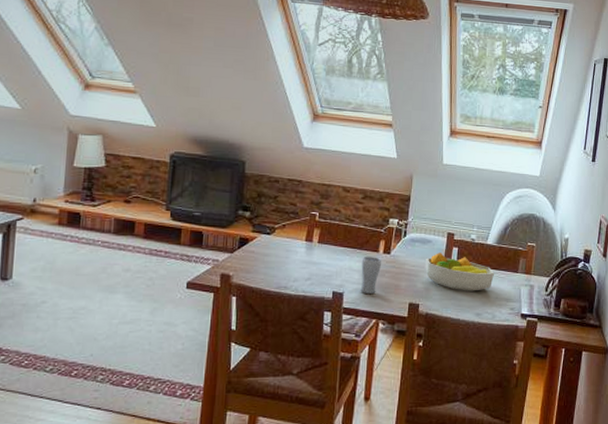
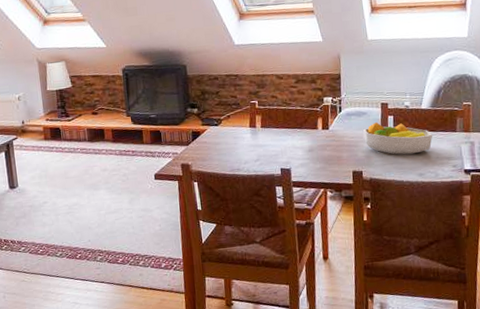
drinking glass: present [360,257,381,293] -> none [303,133,322,167]

